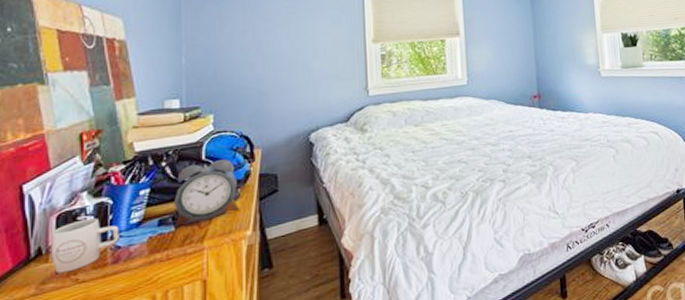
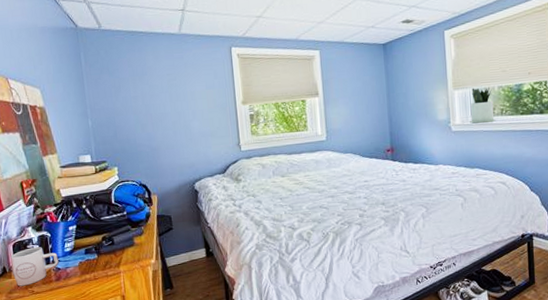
alarm clock: present [174,159,239,228] -> none [95,203,144,256]

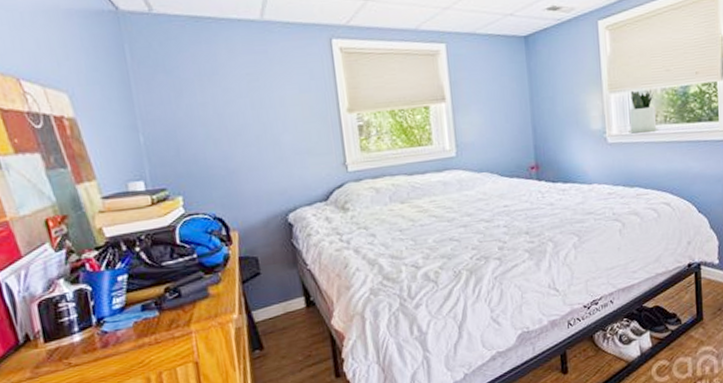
mug: present [10,247,59,286] -> none [35,304,105,358]

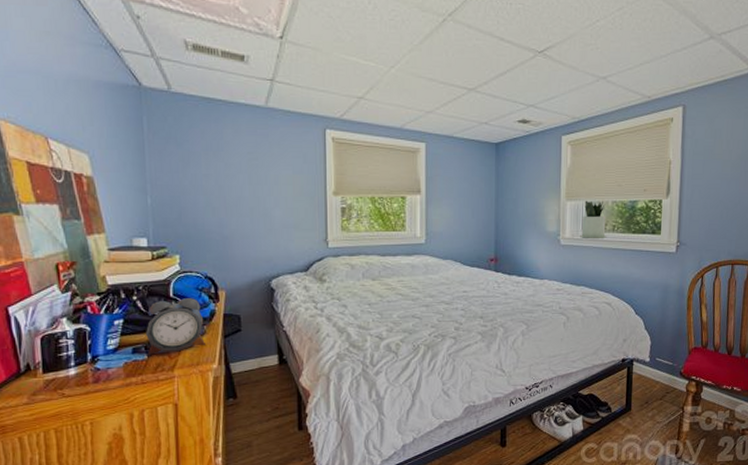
alarm clock: none [153,243,222,313] -> present [146,298,205,356]

